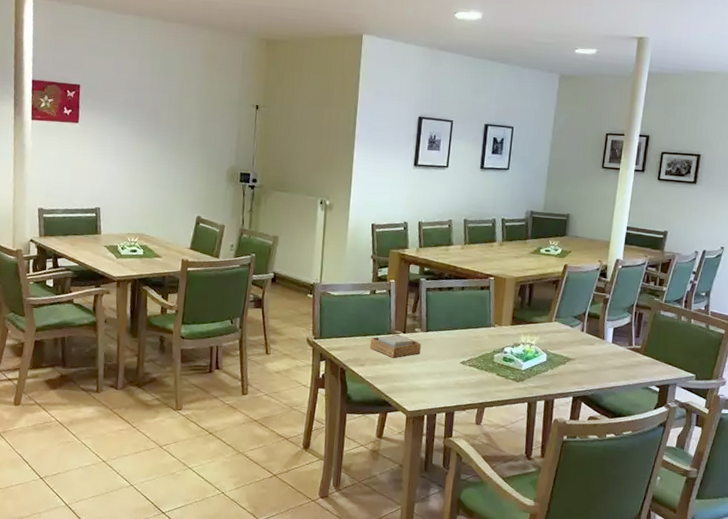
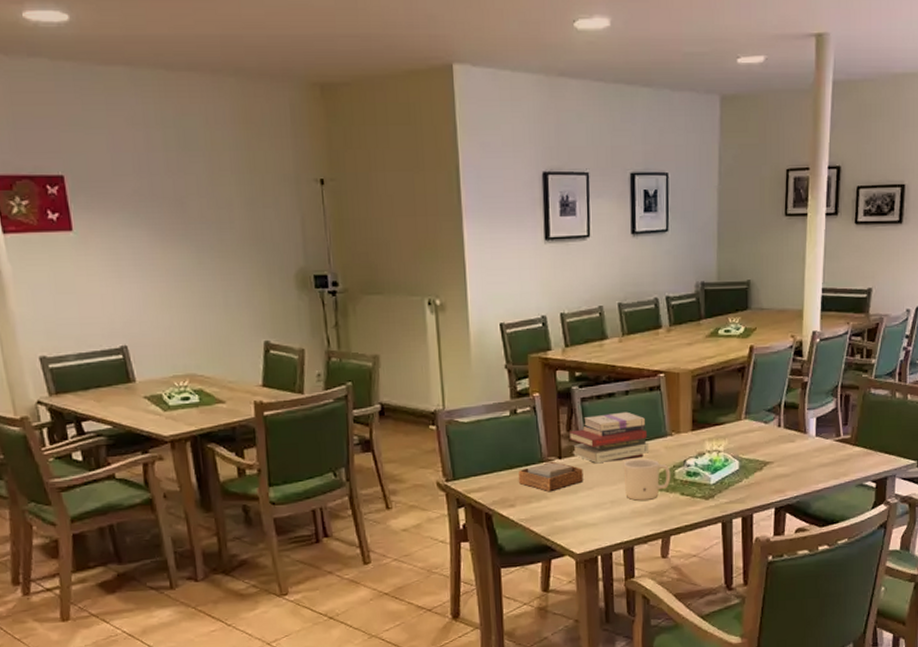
books: none [413,303,476,341] -> present [568,411,650,464]
mug: none [452,341,491,377] -> present [623,458,671,502]

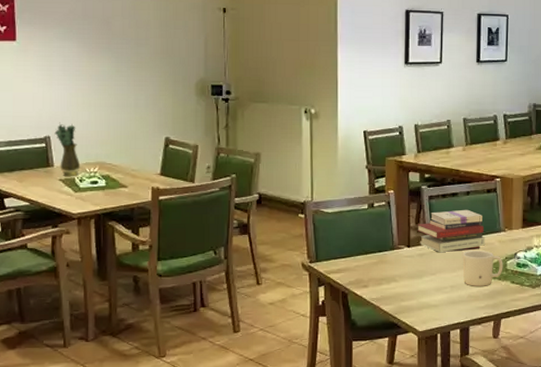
vase: none [132,328,168,394] -> present [54,122,81,177]
napkin holder: present [518,461,583,492] -> none [372,249,428,276]

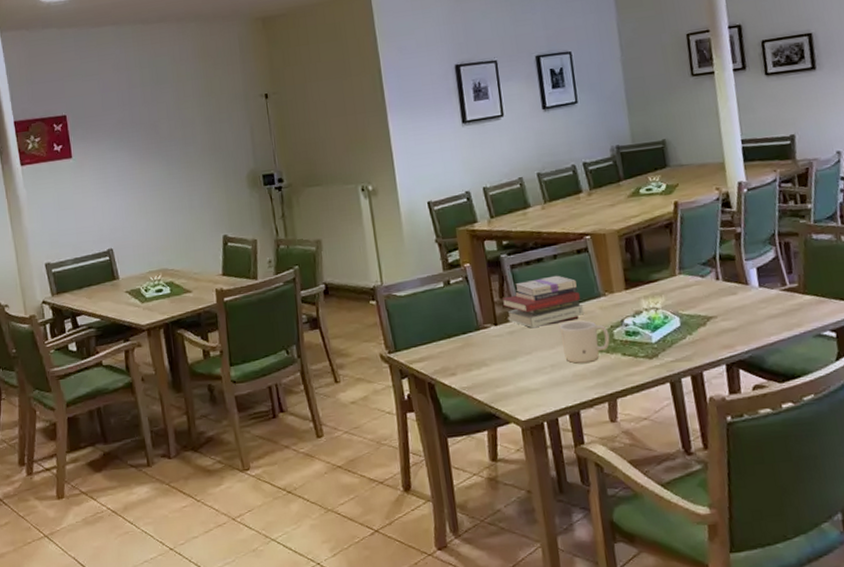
vase: present [54,122,81,177] -> none [116,233,145,289]

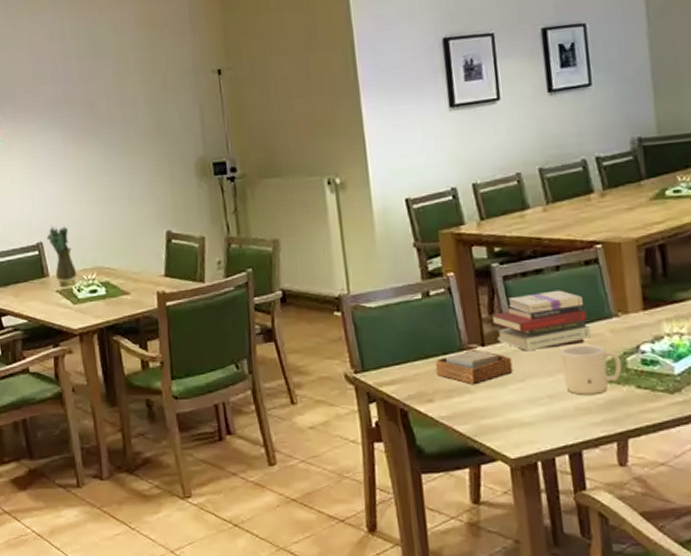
vase: none [116,233,145,289] -> present [46,225,77,288]
napkin holder: none [457,328,521,360] -> present [435,349,513,385]

